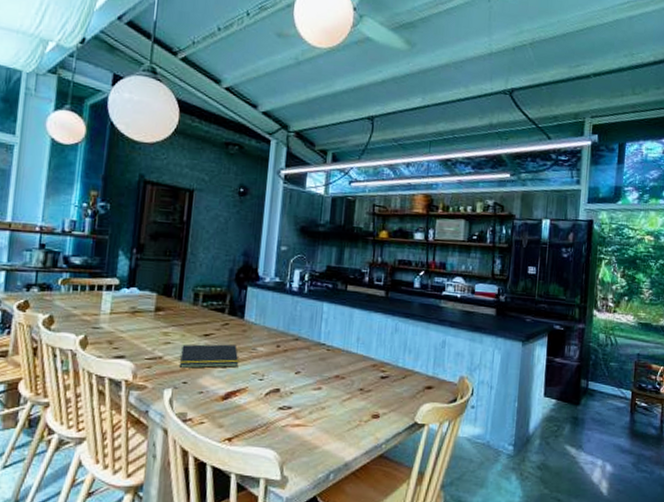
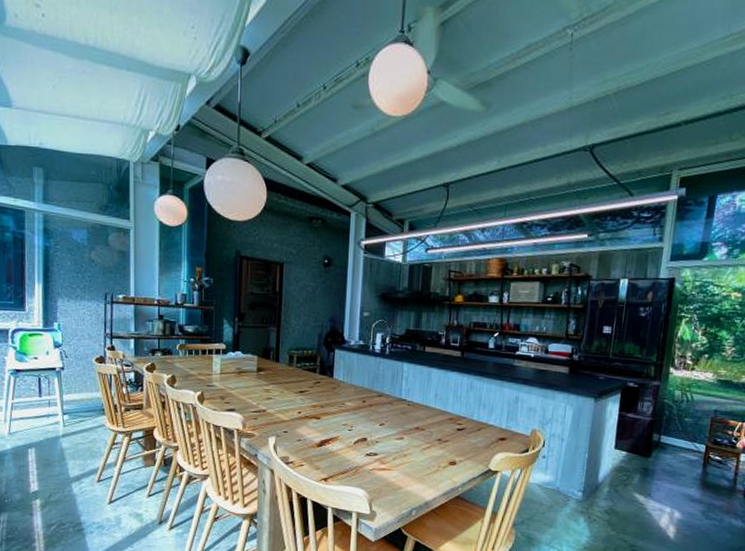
notepad: present [180,344,239,369] -> none [281,399,331,420]

